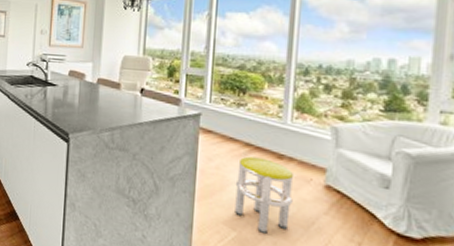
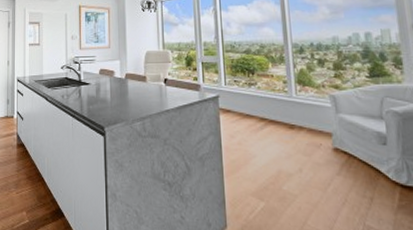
stool: present [235,156,295,235] -> none [257,130,309,201]

